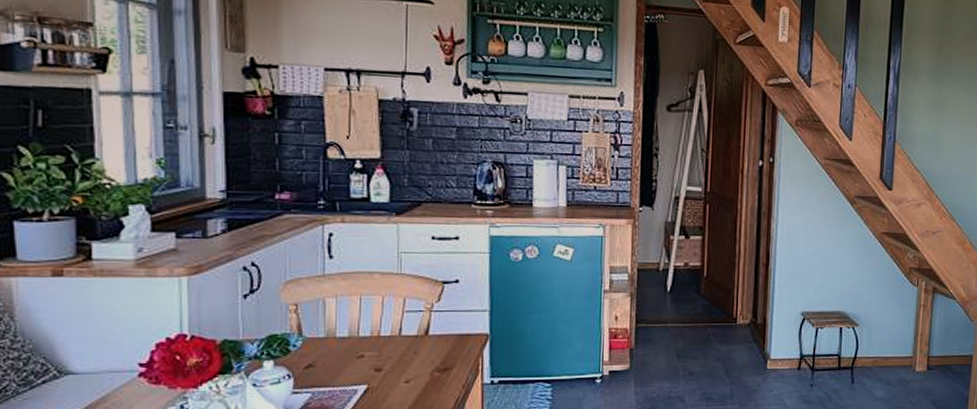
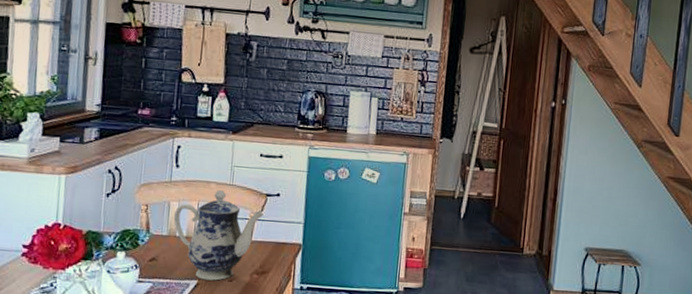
teapot: none [330,280,441,384] -> present [173,189,264,281]

